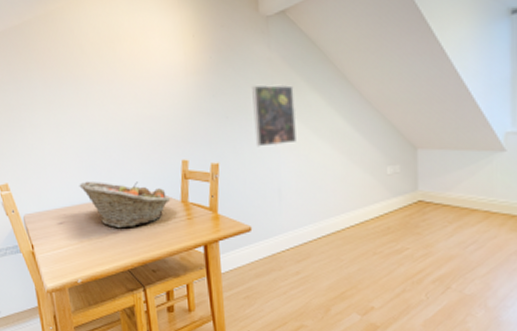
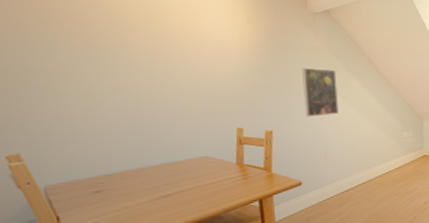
fruit basket: present [79,181,171,229] -> none [120,148,226,192]

